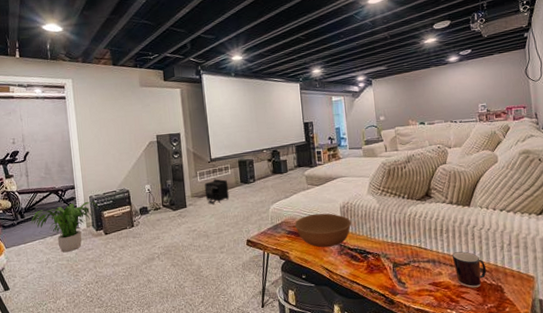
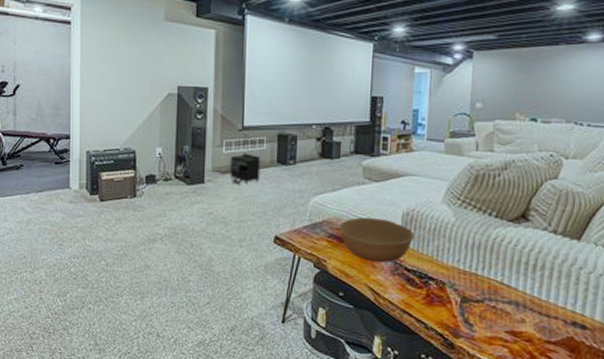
potted plant: present [31,200,99,253] -> none [14,156,96,216]
mug: present [452,251,487,288] -> none [542,297,588,348]

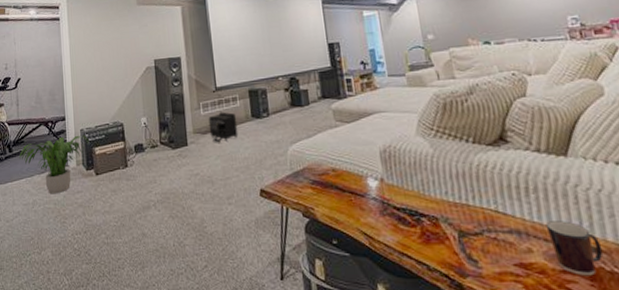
potted plant: none [14,156,96,216] -> present [19,134,90,195]
bowl: present [338,217,415,263] -> none [320,158,397,205]
mug: none [542,297,588,348] -> present [545,221,603,276]

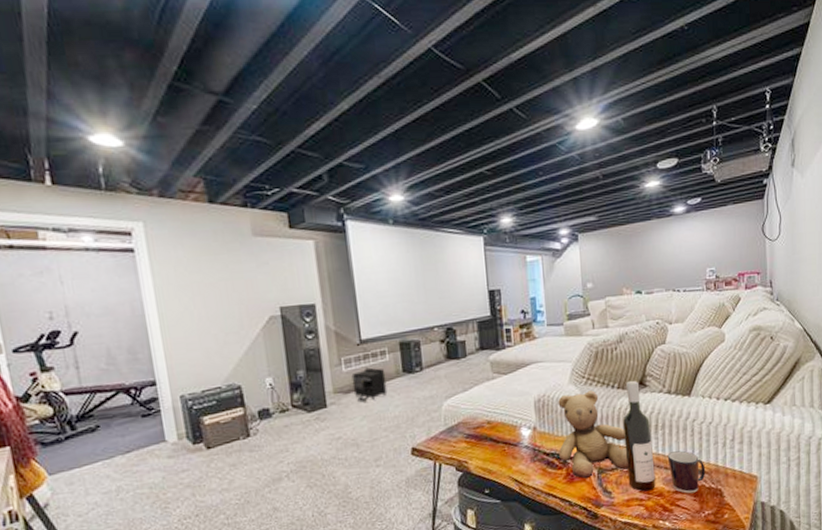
potted plant: present [19,134,90,195] -> none [88,402,196,477]
teddy bear: none [405,144,497,240] -> present [558,390,629,478]
bottle: none [483,135,535,266] -> present [623,380,656,492]

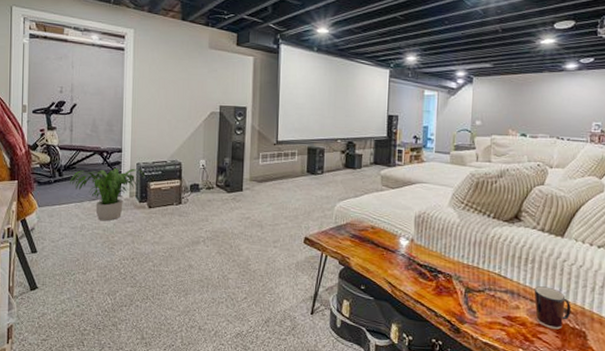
potted plant: none [88,402,196,477] -> present [70,168,146,221]
subwoofer: present [351,367,388,403] -> none [265,164,293,192]
teddy bear: present [558,390,629,478] -> none [431,216,496,294]
bottle: present [623,380,656,492] -> none [493,213,521,319]

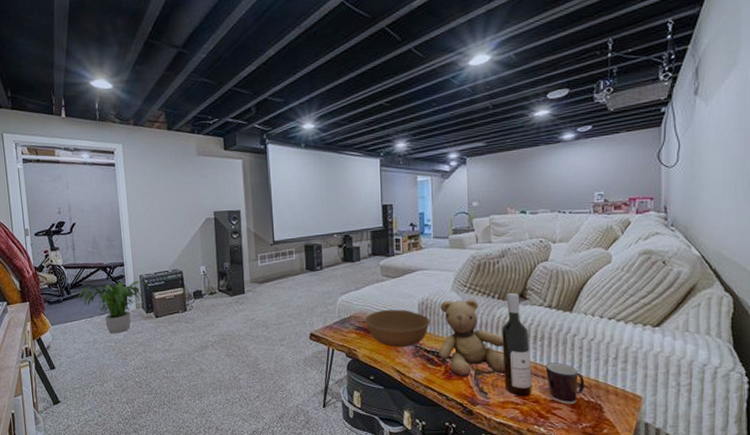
bowl: none [360,219,426,259] -> present [364,309,430,348]
teddy bear: none [431,216,496,294] -> present [439,299,505,377]
bottle: none [493,213,521,319] -> present [502,292,532,397]

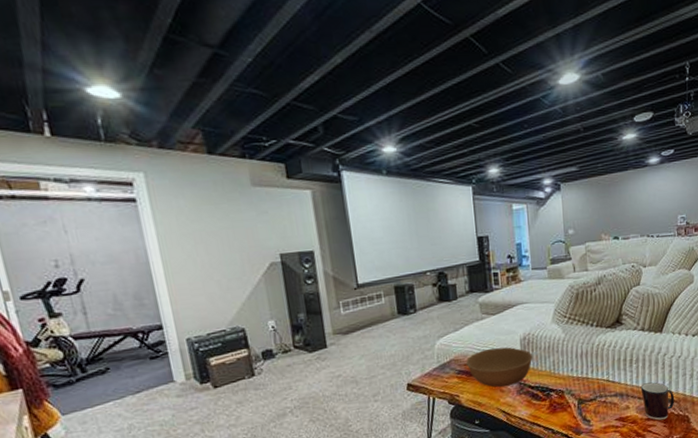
potted plant: present [78,280,149,334] -> none [98,344,202,416]
teddy bear: present [439,299,505,377] -> none [542,329,606,409]
bottle: present [502,292,532,397] -> none [601,319,630,420]

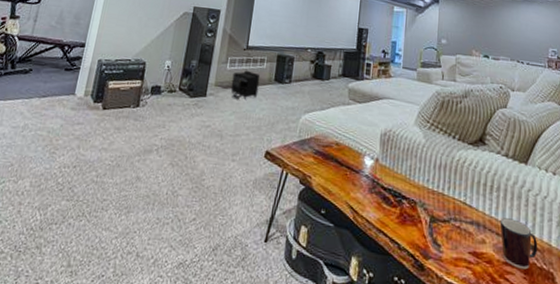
subwoofer: none [349,310,384,343] -> present [230,70,261,100]
bowl: present [465,347,533,387] -> none [324,135,391,181]

